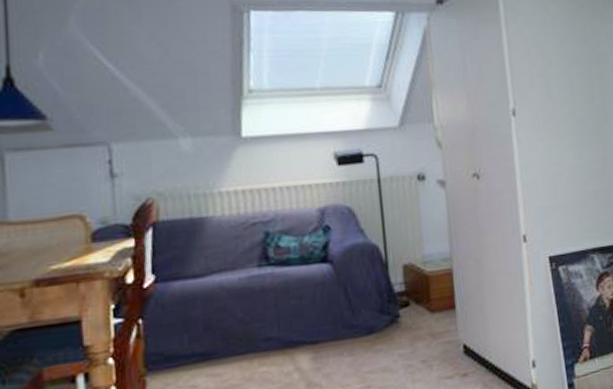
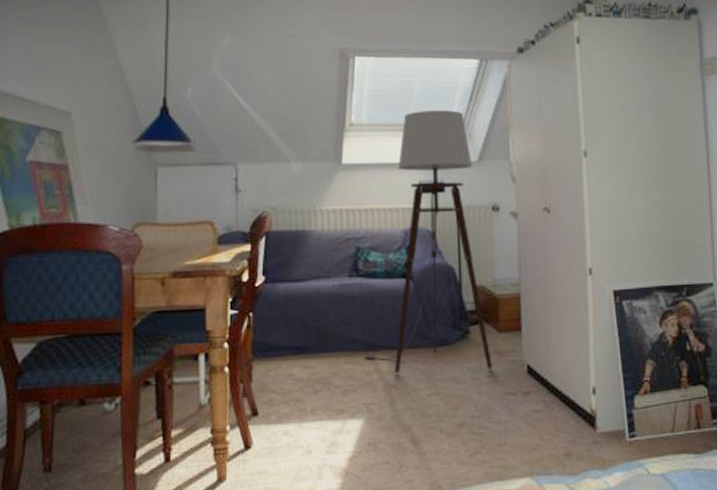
floor lamp: none [279,70,426,371] -> present [362,109,492,374]

